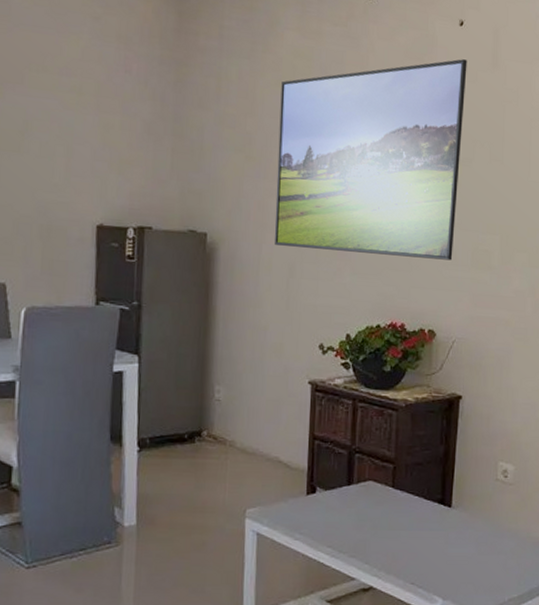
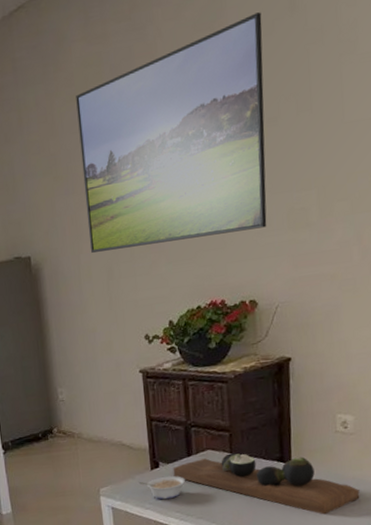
legume: none [291,505,343,531] -> present [138,476,186,500]
decorative tray: none [330,488,513,567] -> present [173,453,360,515]

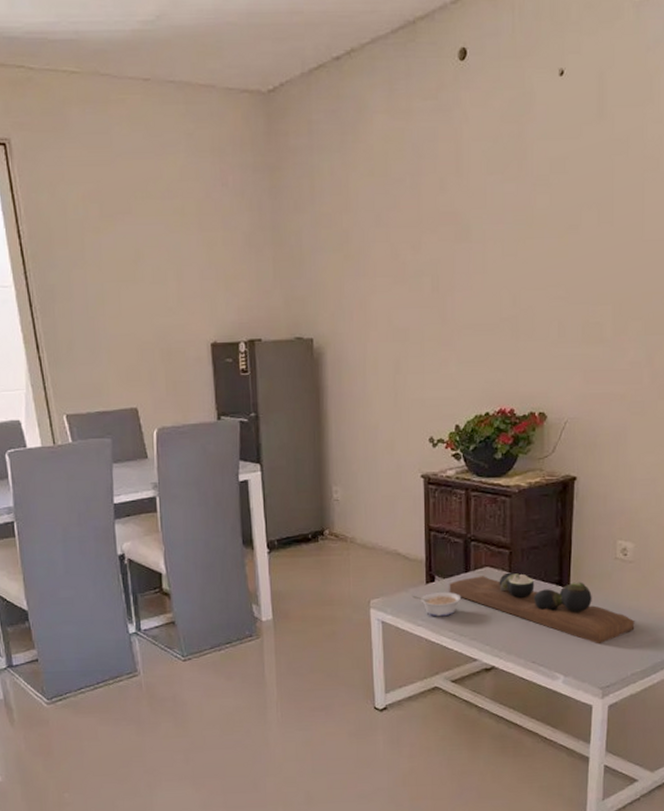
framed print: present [76,12,267,253] -> none [374,114,570,343]

